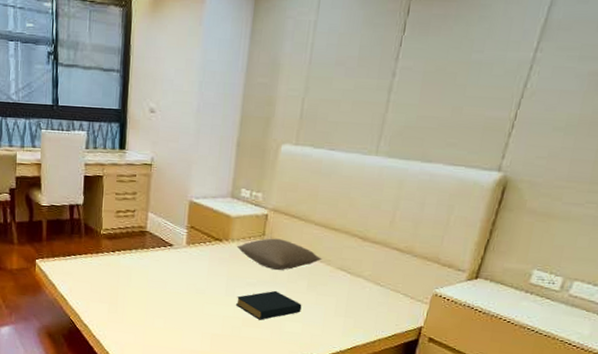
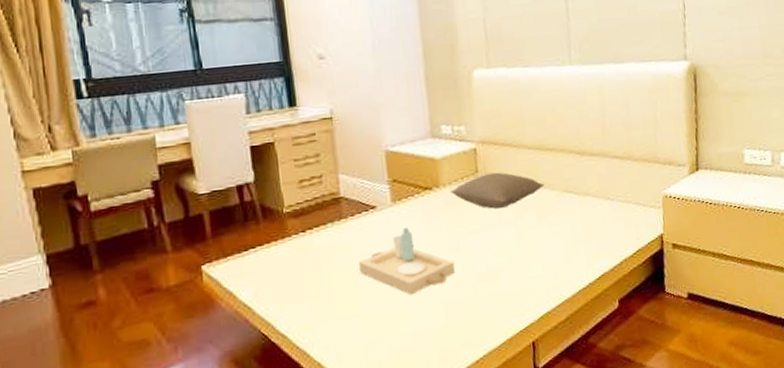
serving tray: none [151,267,228,321] -> present [359,227,456,296]
hardback book: present [235,290,302,320] -> none [463,232,538,272]

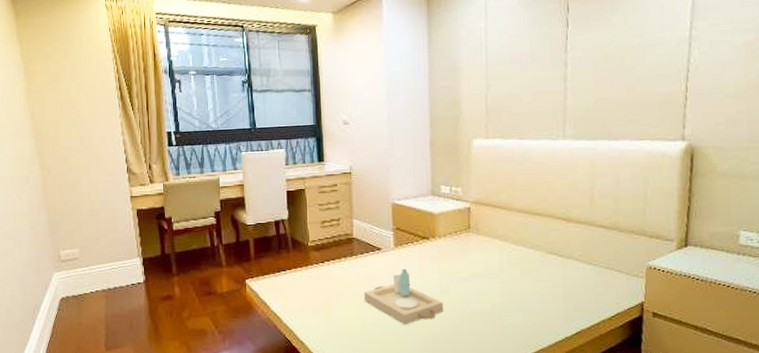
pillow: present [449,172,545,209] -> none [444,230,530,261]

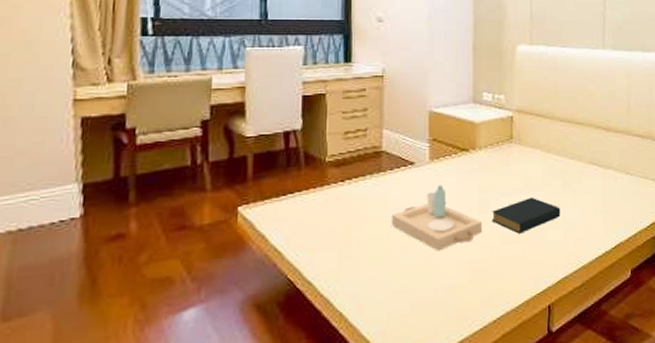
hardback book: none [451,282,519,315] -> present [491,197,561,234]

